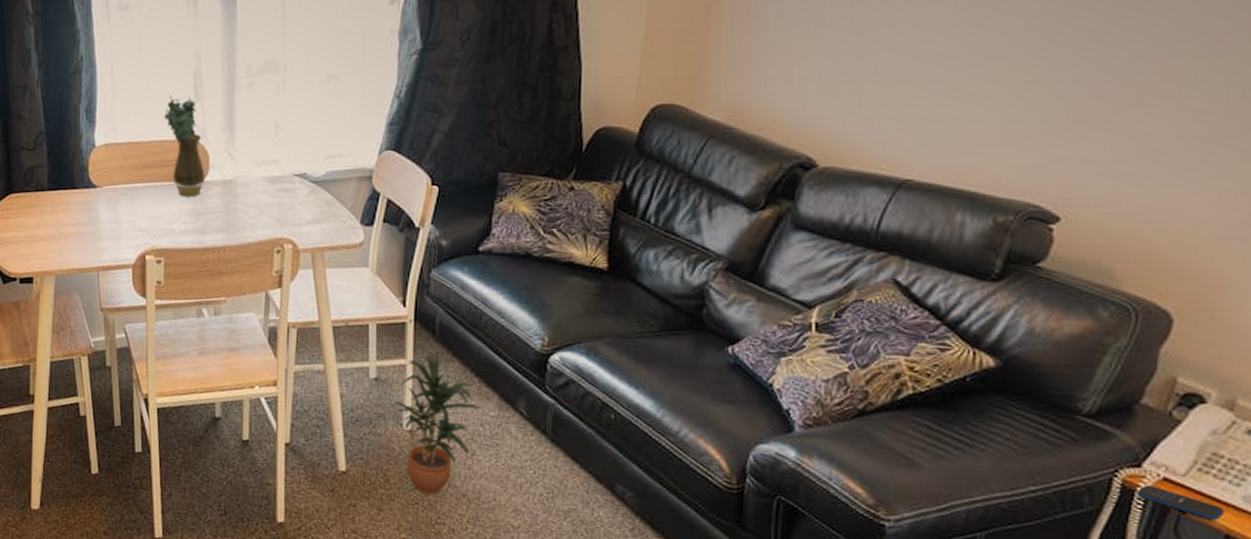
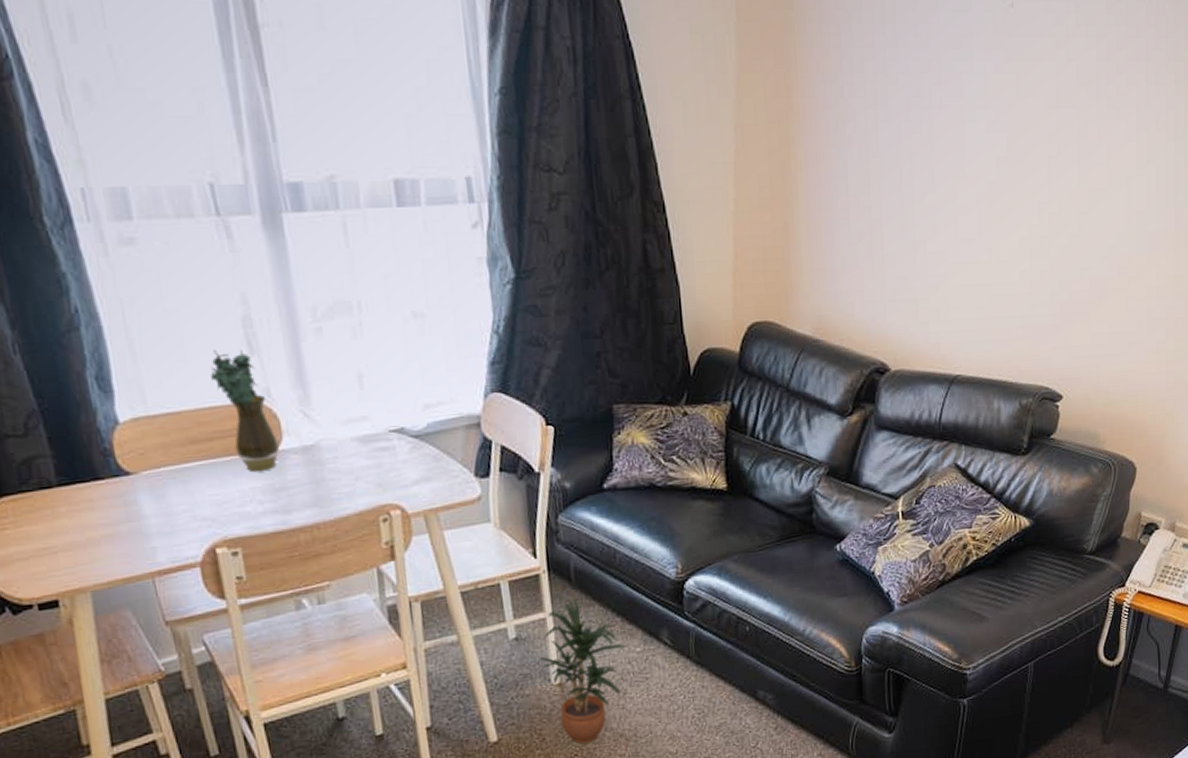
mobile phone: present [1138,485,1225,521] -> none [1124,598,1174,617]

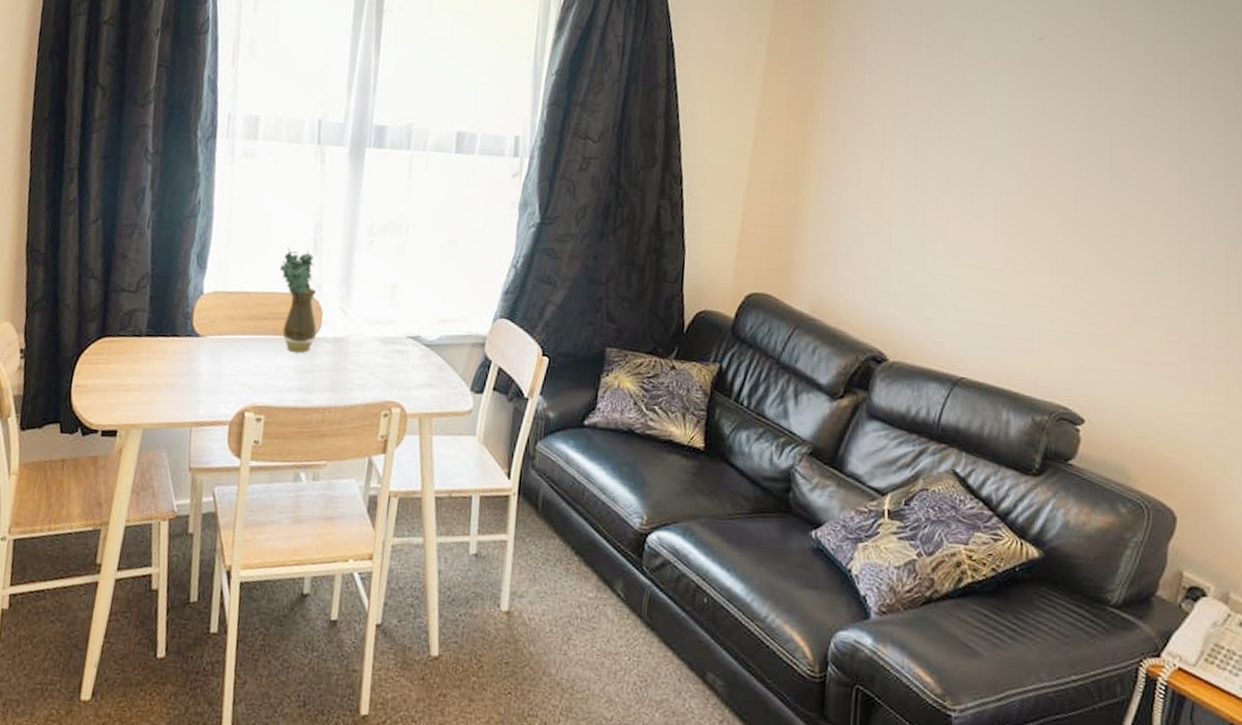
potted plant: present [539,598,627,745] -> none [493,526,580,684]

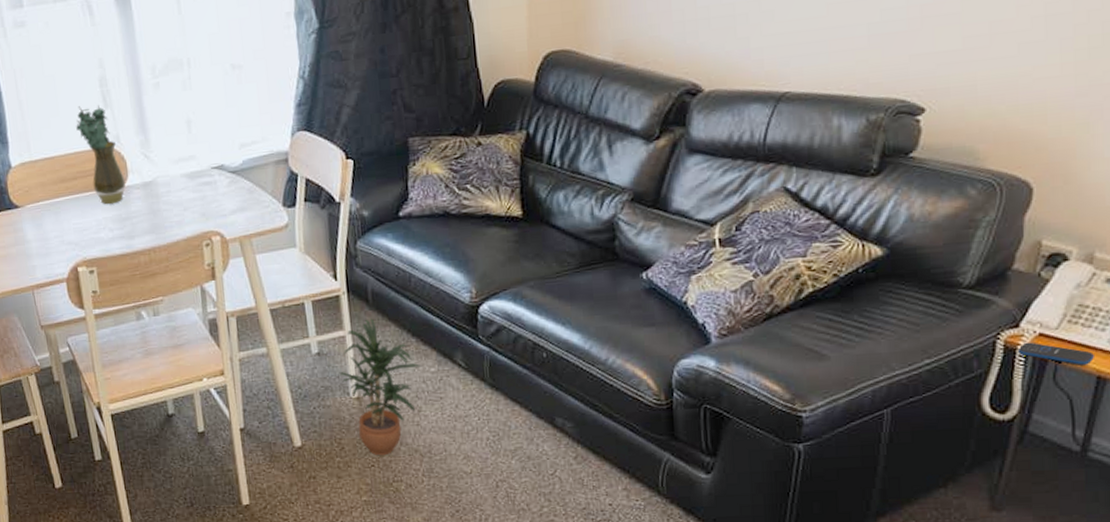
potted plant: none [493,526,580,684] -> present [339,318,422,456]
mobile phone: none [1159,674,1228,710] -> present [1019,342,1094,366]

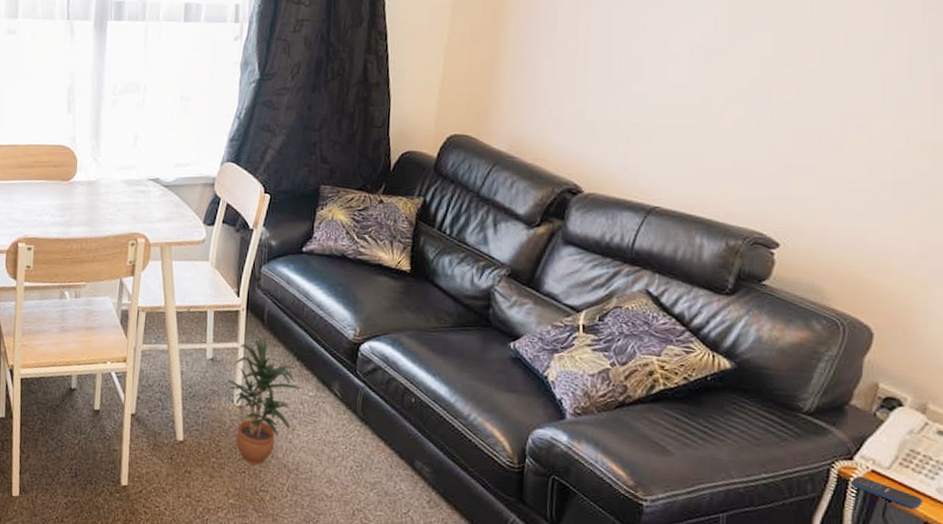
vase: present [76,105,126,204] -> none [41,107,74,194]

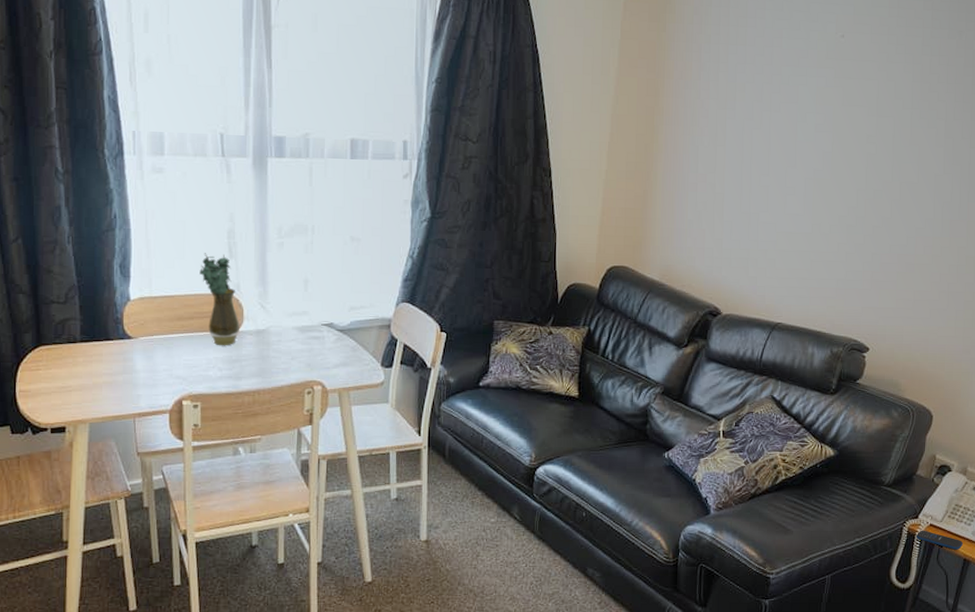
vase: none [41,107,74,194] -> present [199,253,241,345]
potted plant: present [227,336,302,465] -> none [412,472,484,594]

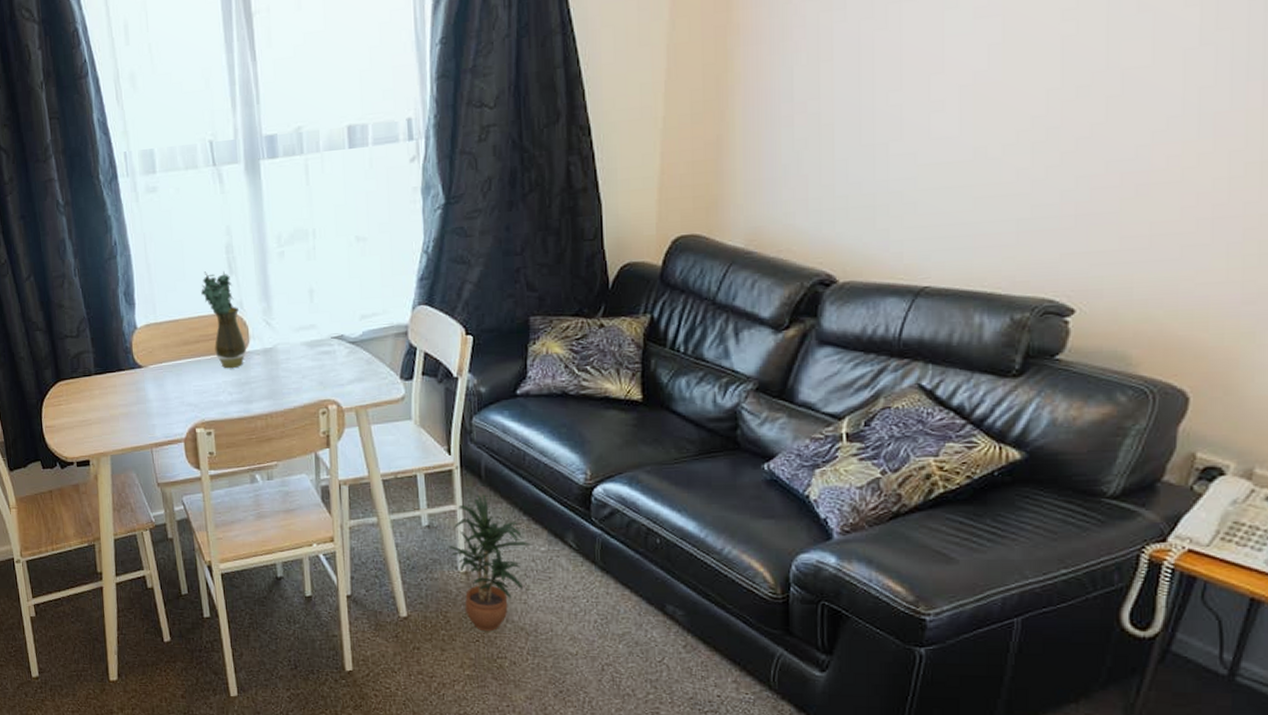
potted plant: none [412,472,484,594] -> present [448,494,532,632]
mobile phone: present [917,530,963,550] -> none [1165,558,1248,585]

